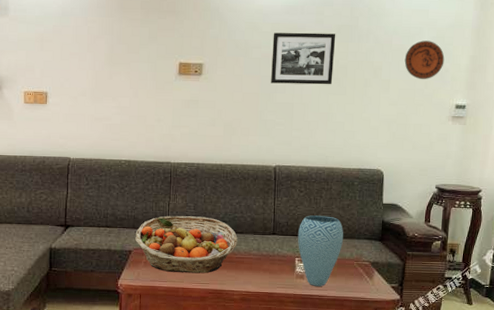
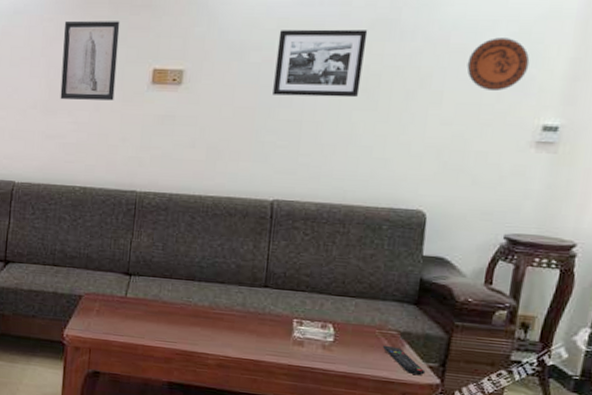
wall art: none [105,22,151,89] -> present [60,20,120,101]
fruit basket: present [135,216,238,274] -> none [87,256,217,330]
vase: present [297,215,344,286] -> none [297,265,364,358]
remote control: none [359,273,390,294] -> present [382,345,426,376]

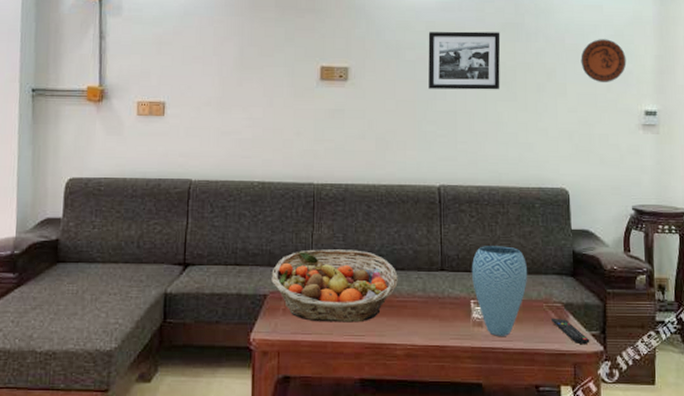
wall art: present [60,20,120,101] -> none [234,22,287,97]
fruit basket: none [87,256,217,330] -> present [271,249,398,323]
vase: none [297,265,364,358] -> present [471,246,528,336]

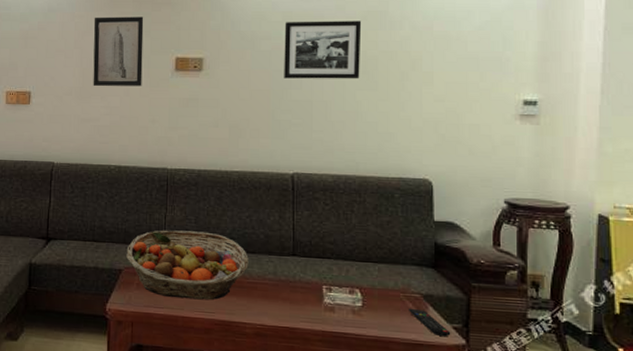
wall art: none [234,22,287,97] -> present [93,16,144,87]
vase: present [471,246,528,336] -> none [324,233,385,323]
decorative plate: present [580,39,627,82] -> none [450,25,504,71]

